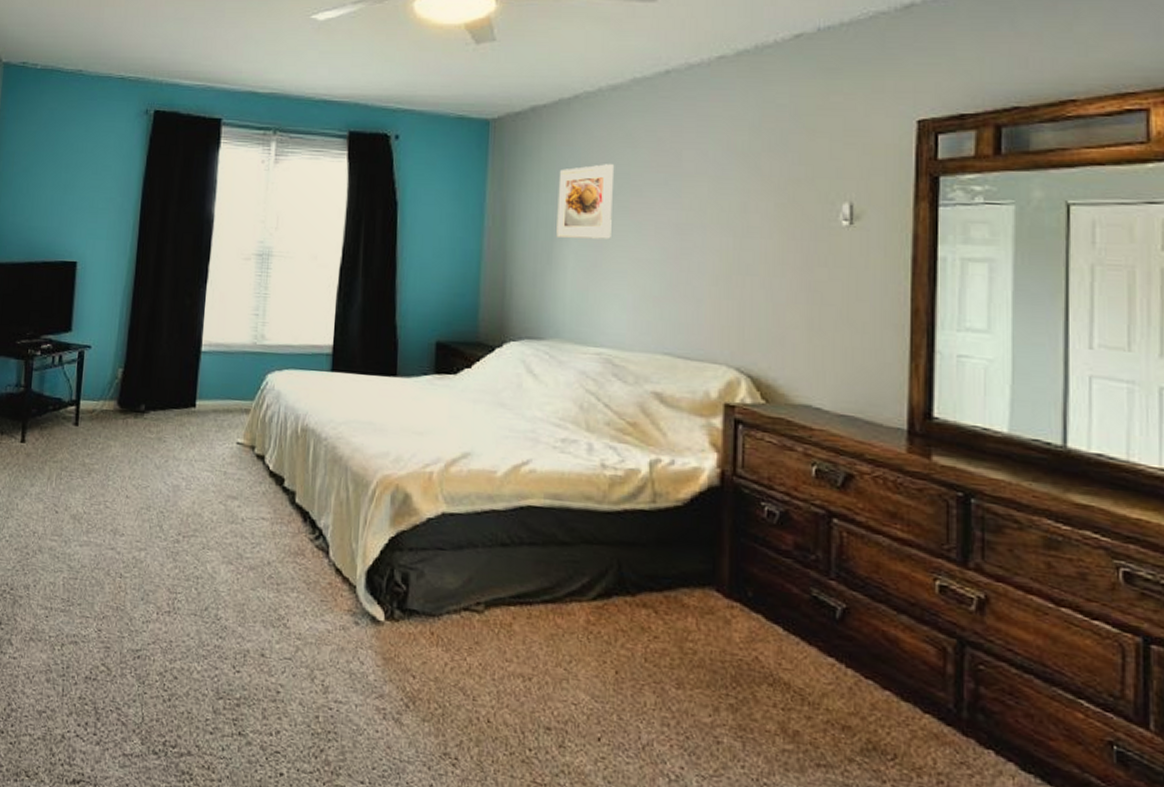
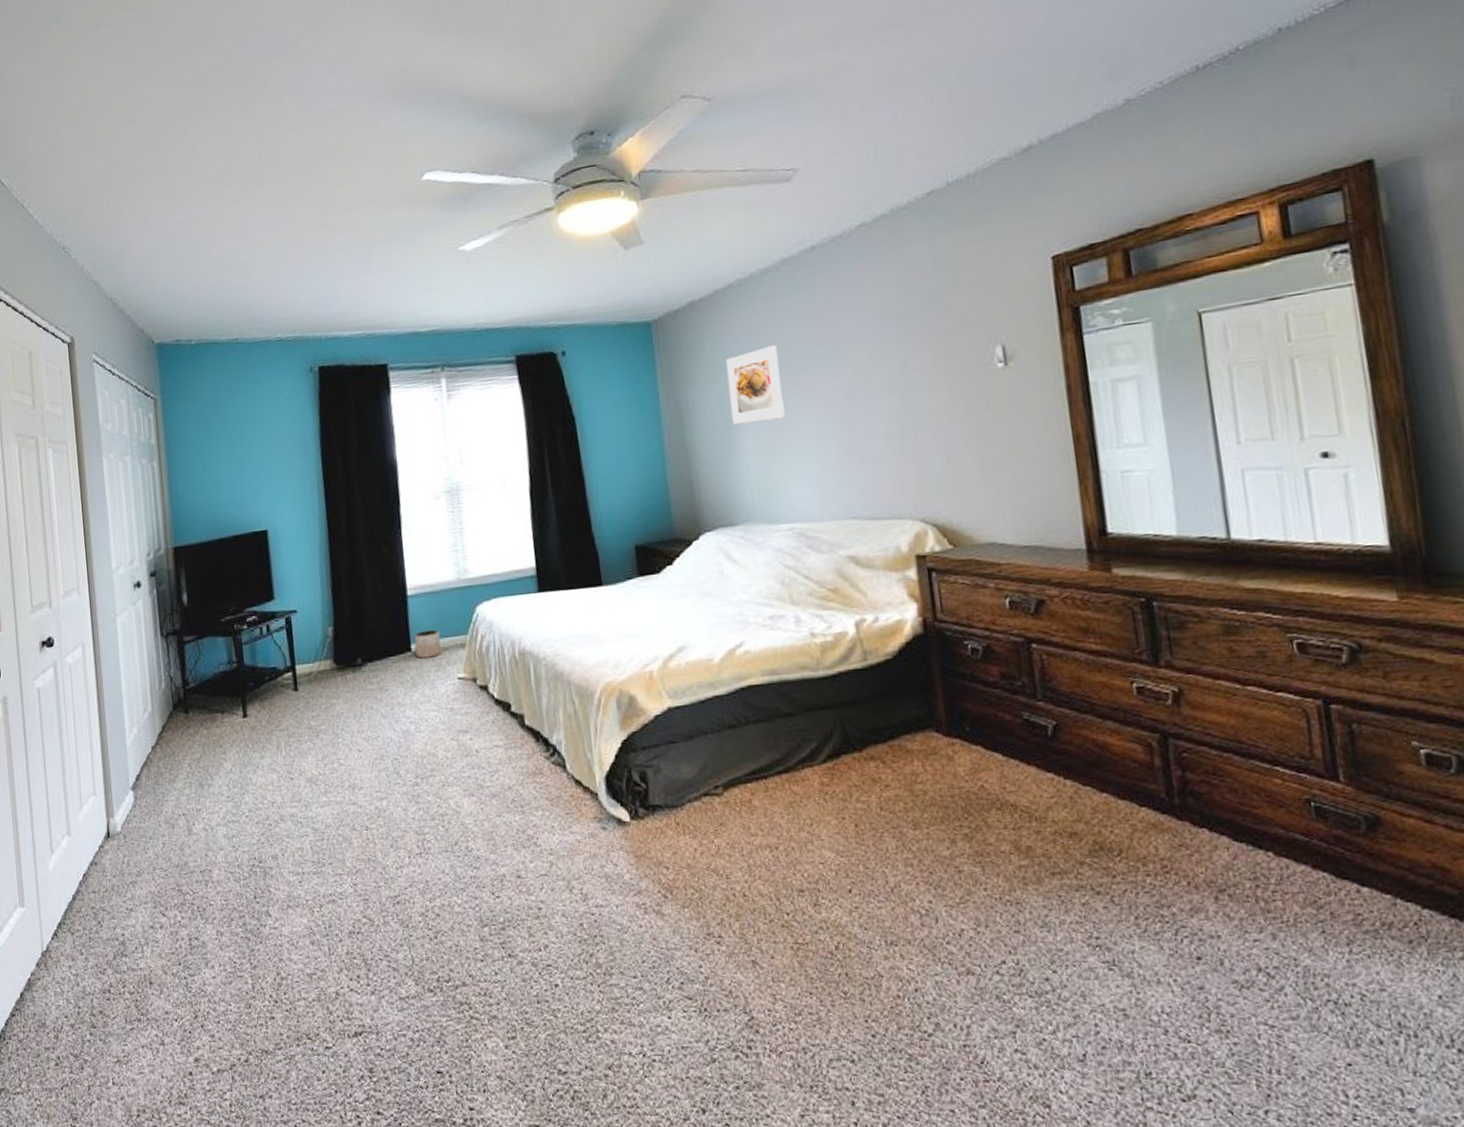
planter: none [199,389,226,417] -> present [414,630,441,659]

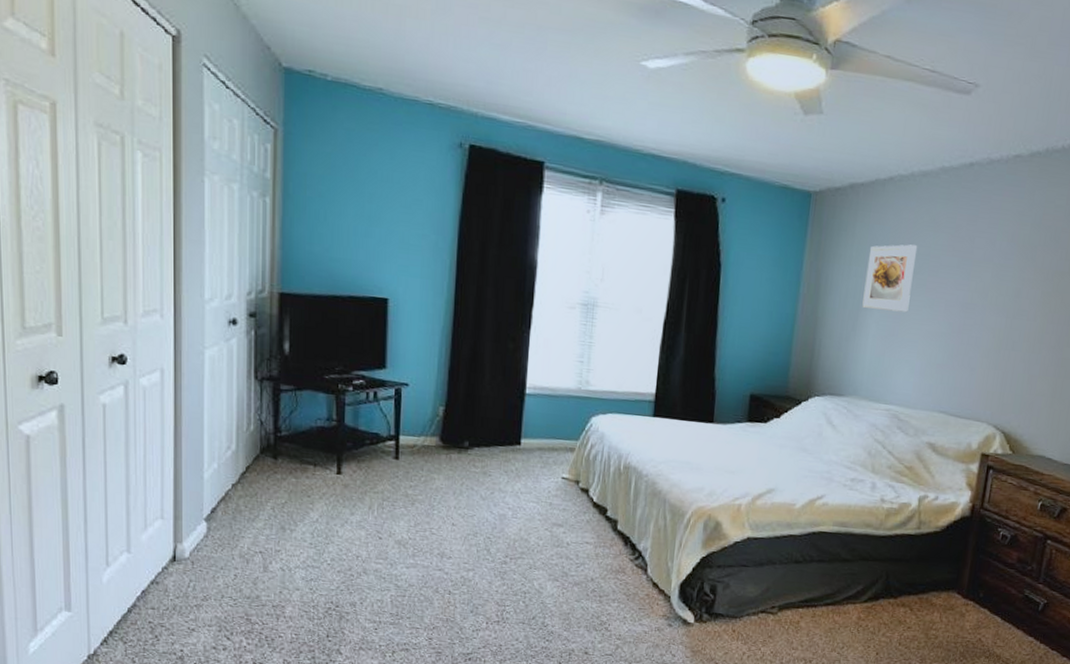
planter: present [414,630,441,659] -> none [524,428,551,455]

